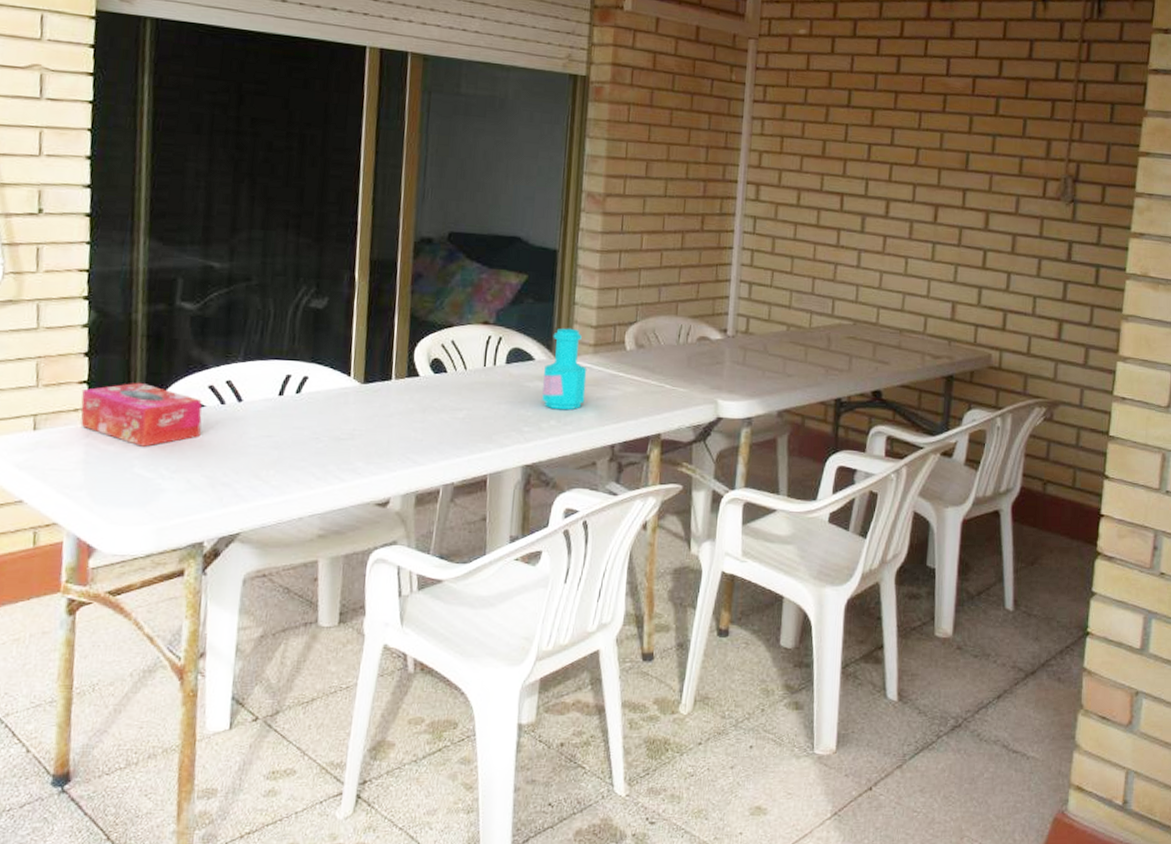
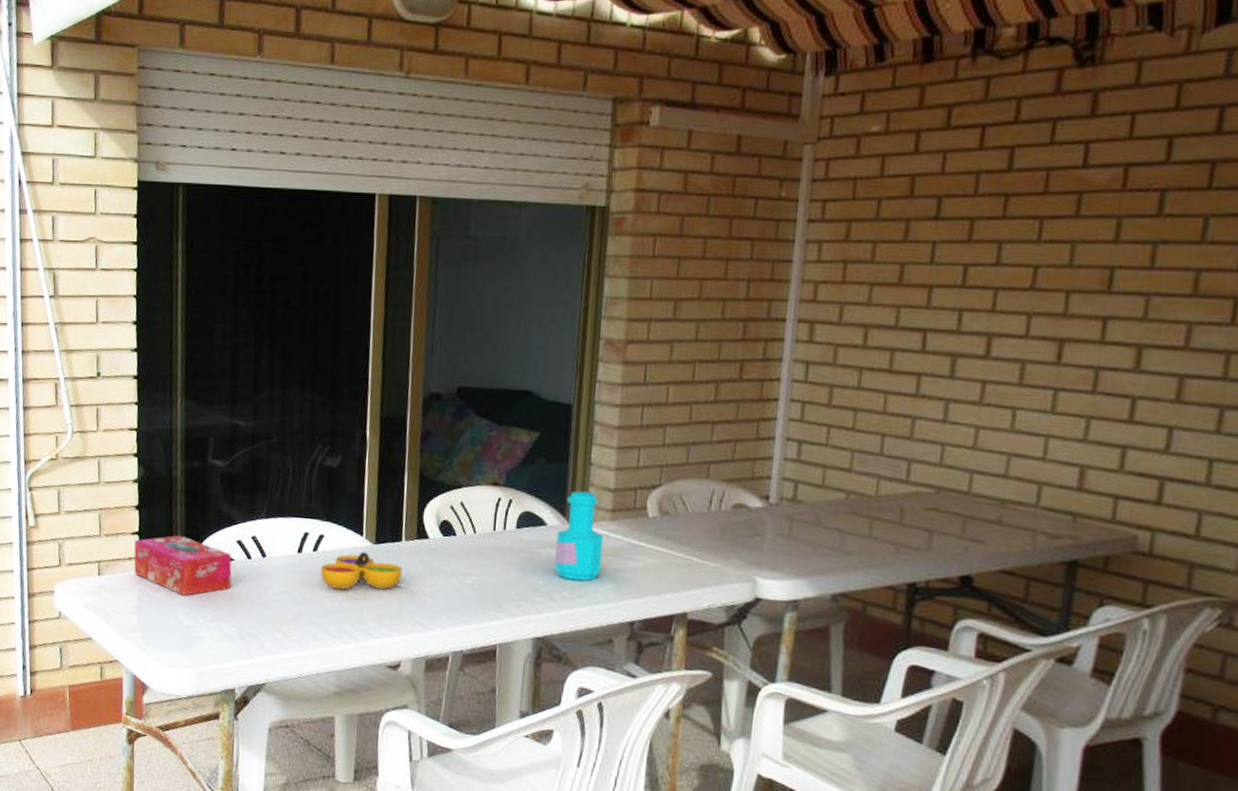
decorative bowl: none [303,392,392,431] -> present [320,552,403,590]

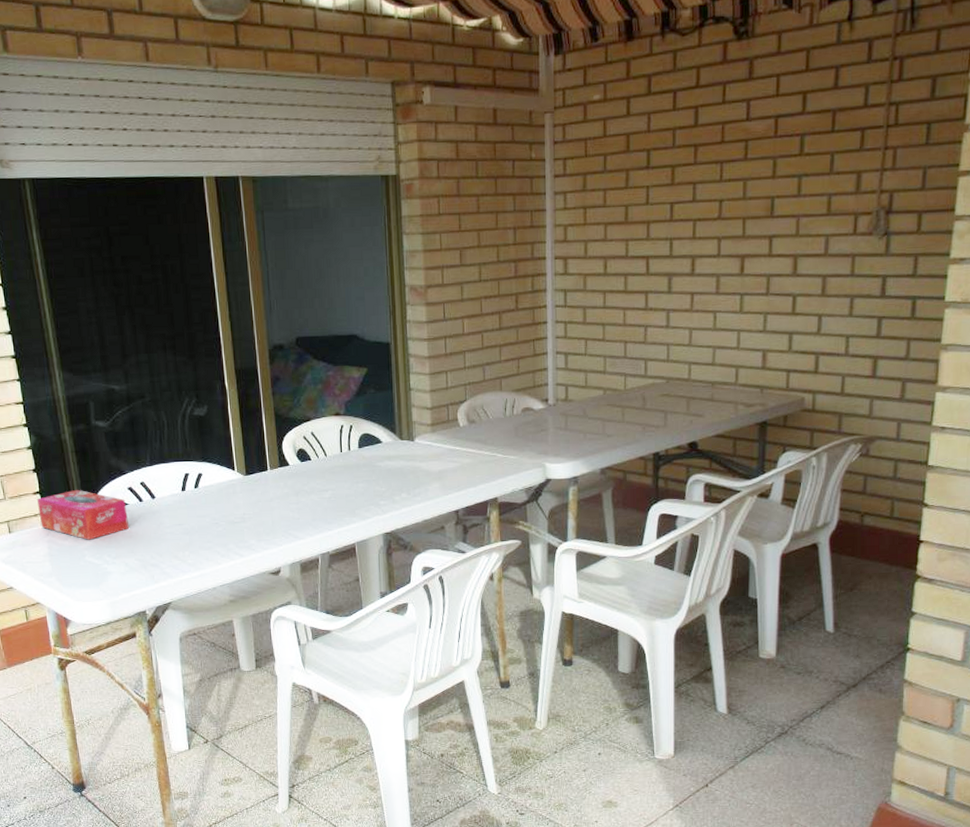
decorative bowl: present [320,552,403,590] -> none [203,483,272,517]
bottle: present [554,491,604,581] -> none [391,411,429,484]

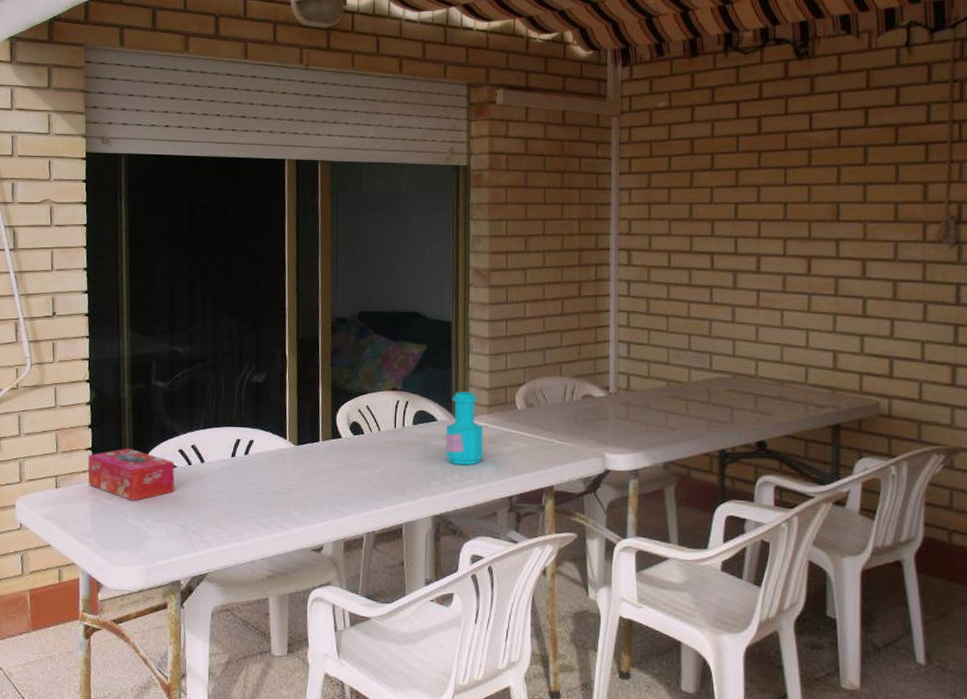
bottle: none [391,411,429,484] -> present [446,391,484,466]

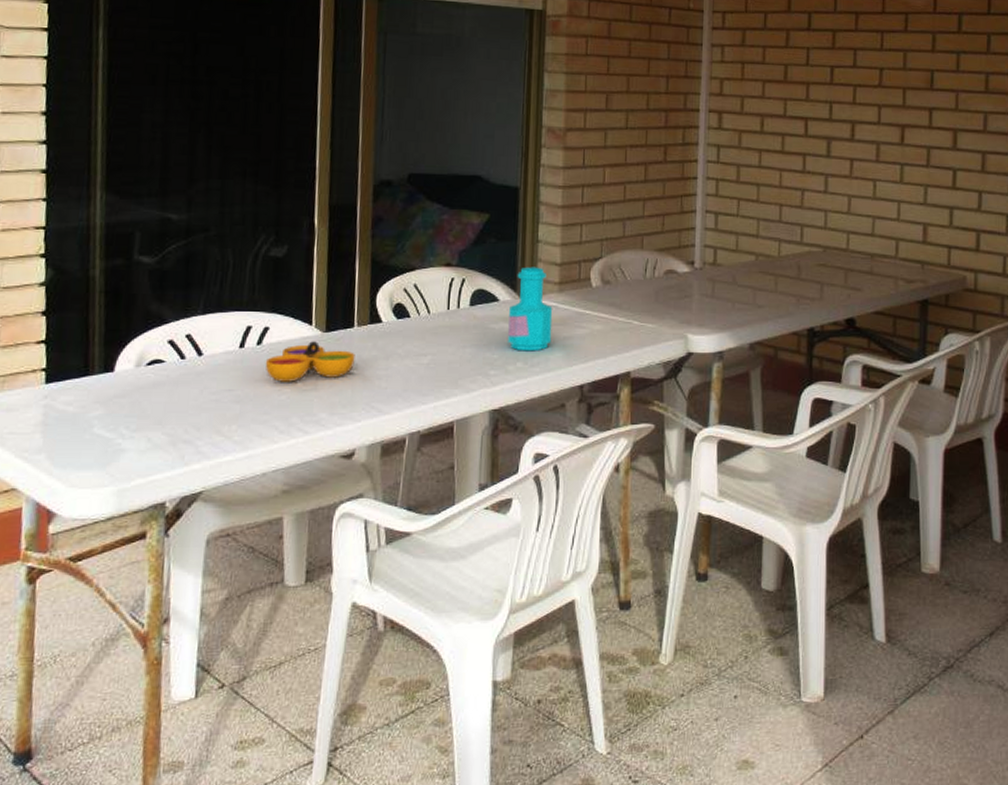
tissue box: present [87,448,175,501] -> none [38,339,162,406]
decorative bowl: none [251,453,321,486] -> present [265,341,355,382]

